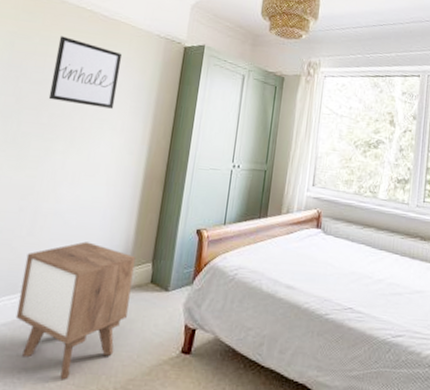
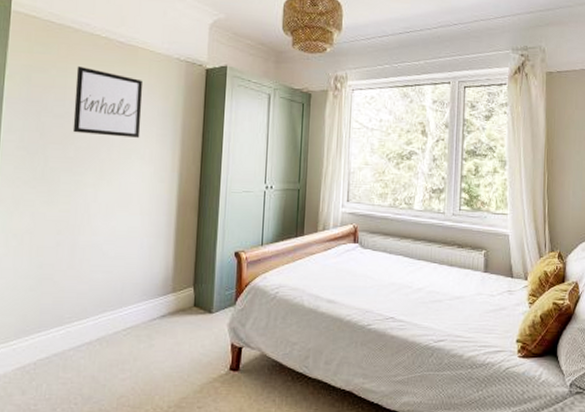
nightstand: present [15,241,136,380] -> none [65,271,177,403]

